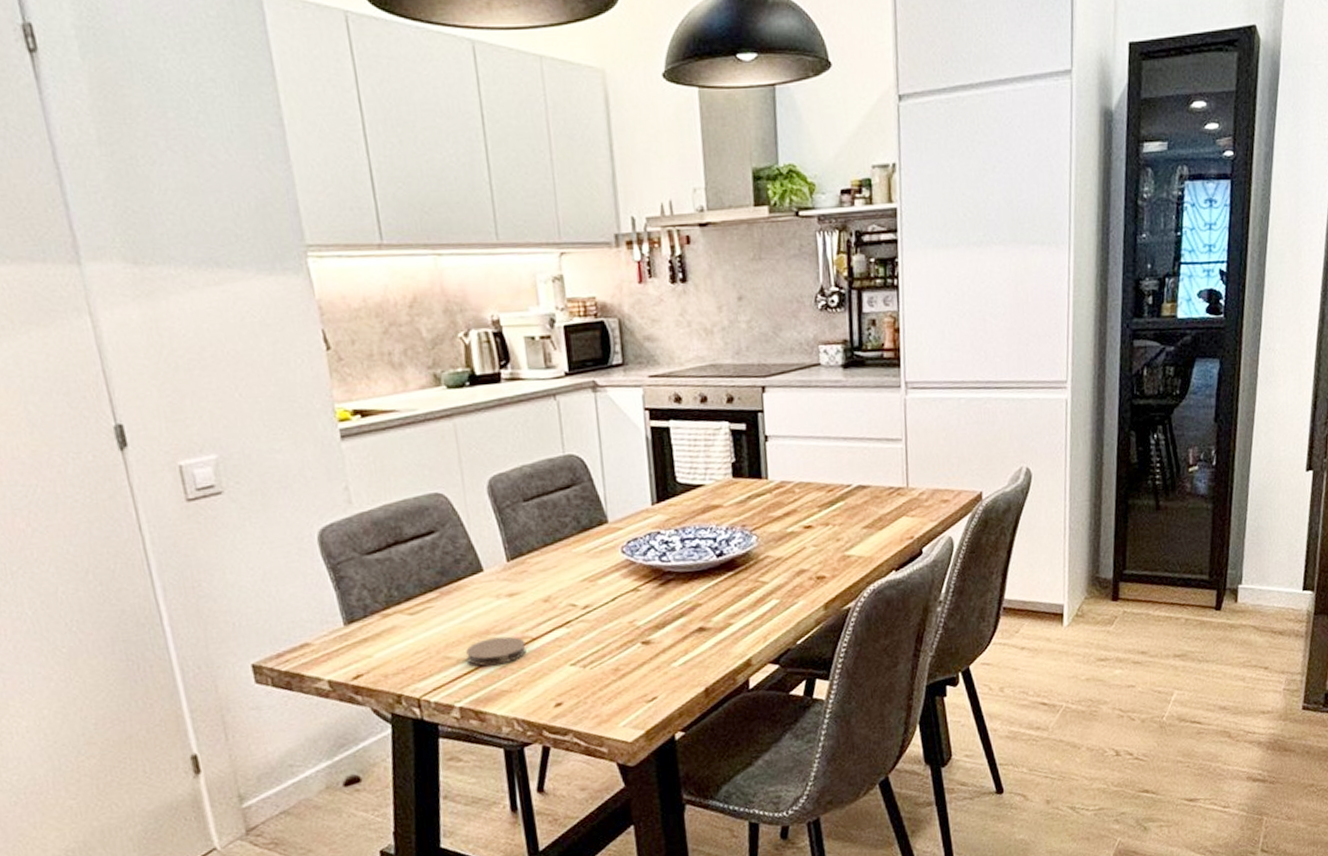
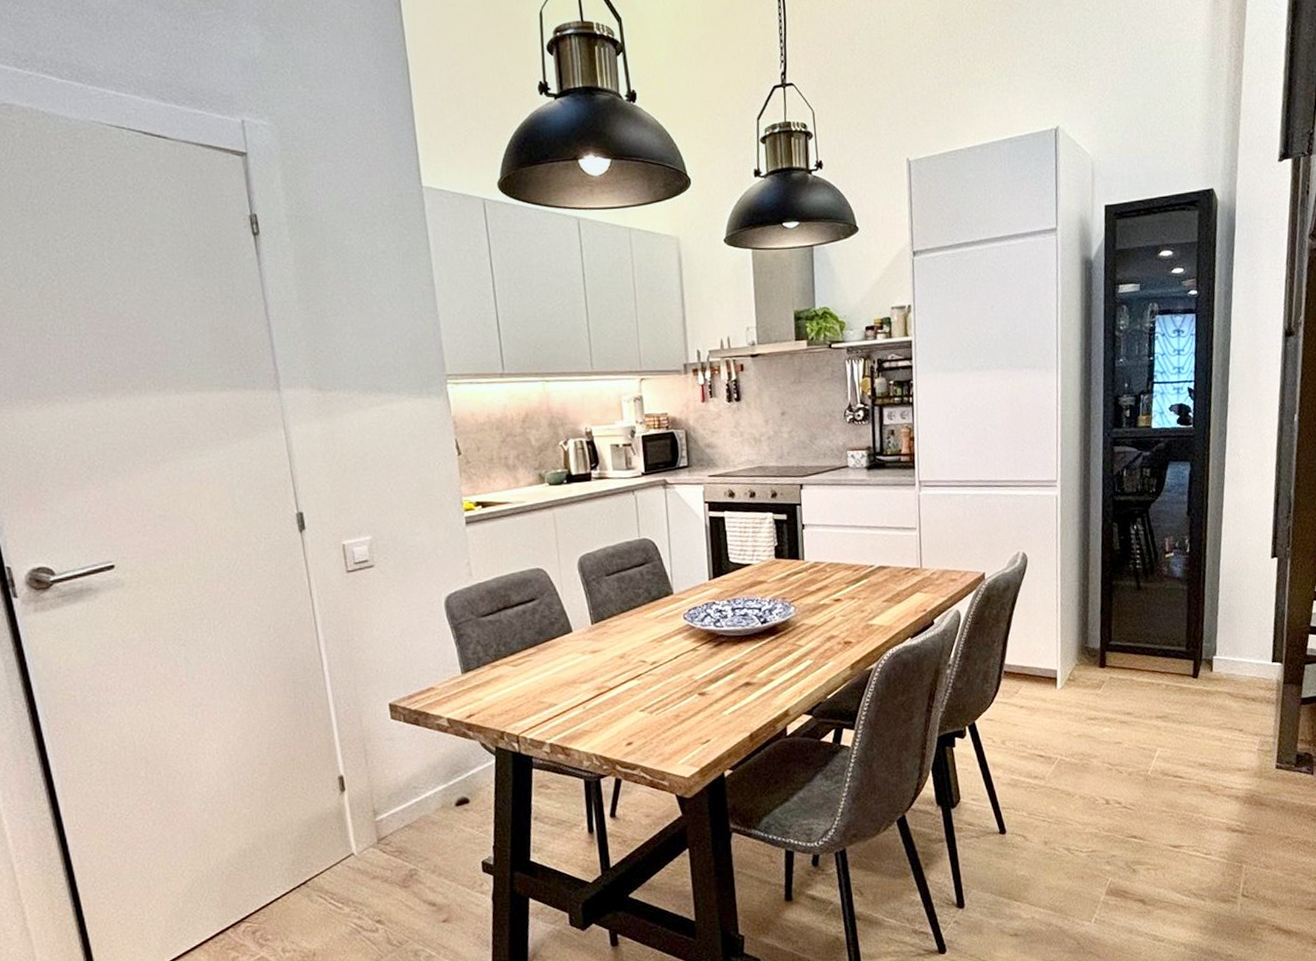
coaster: present [466,636,527,666] -> none [556,686,605,710]

